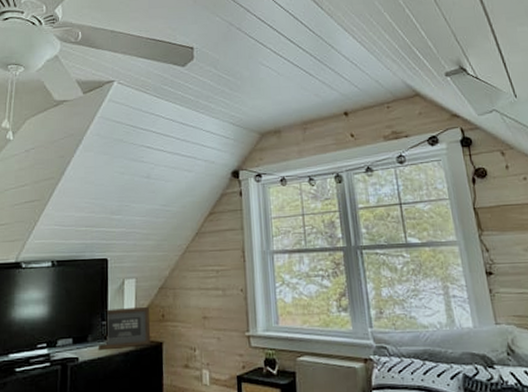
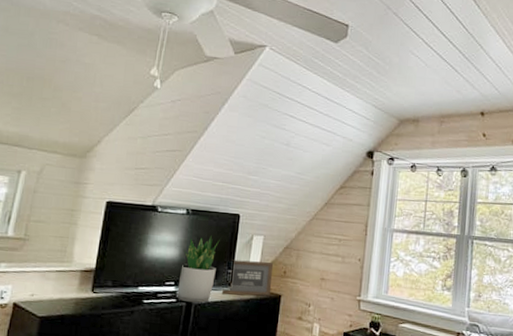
planter: none [50,286,90,365] -> present [177,236,220,303]

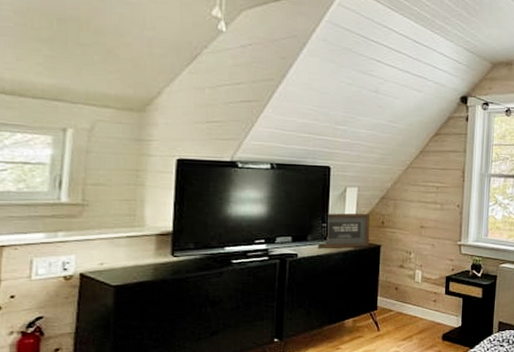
planter: present [177,236,220,303] -> none [269,190,311,260]

